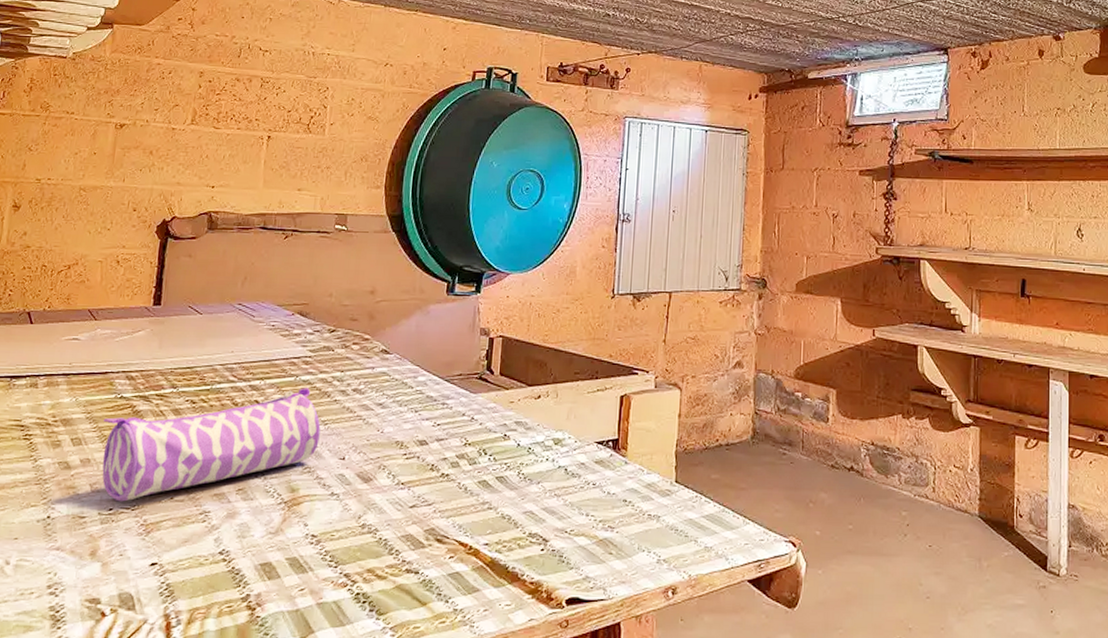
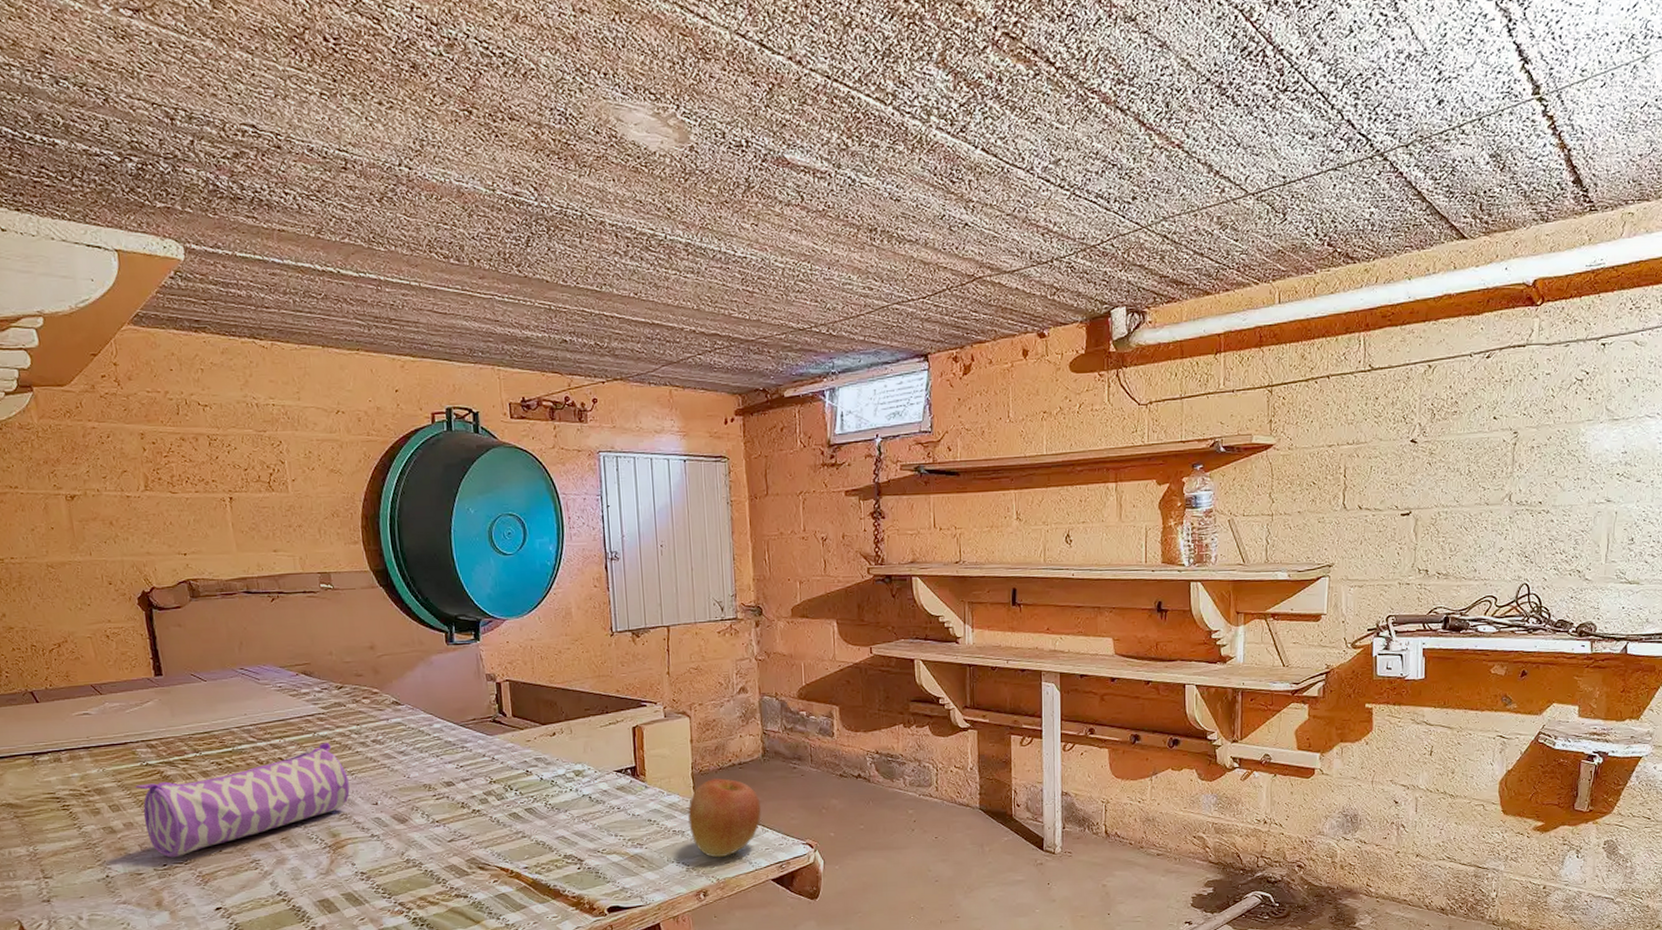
apple: none [666,458,744,550] -> present [688,777,761,858]

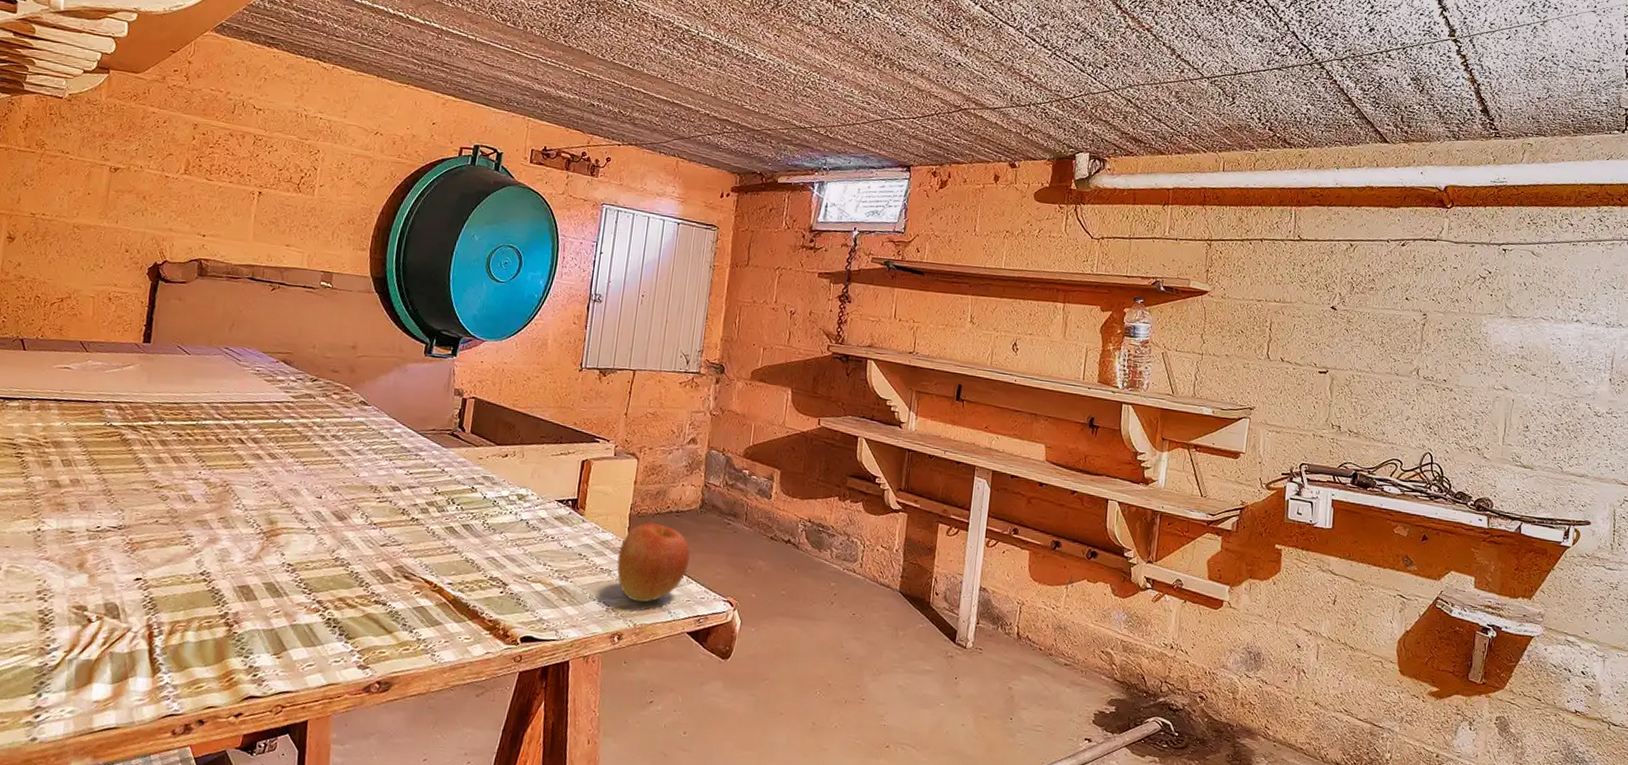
pencil case: present [135,742,350,858] -> none [90,430,300,521]

